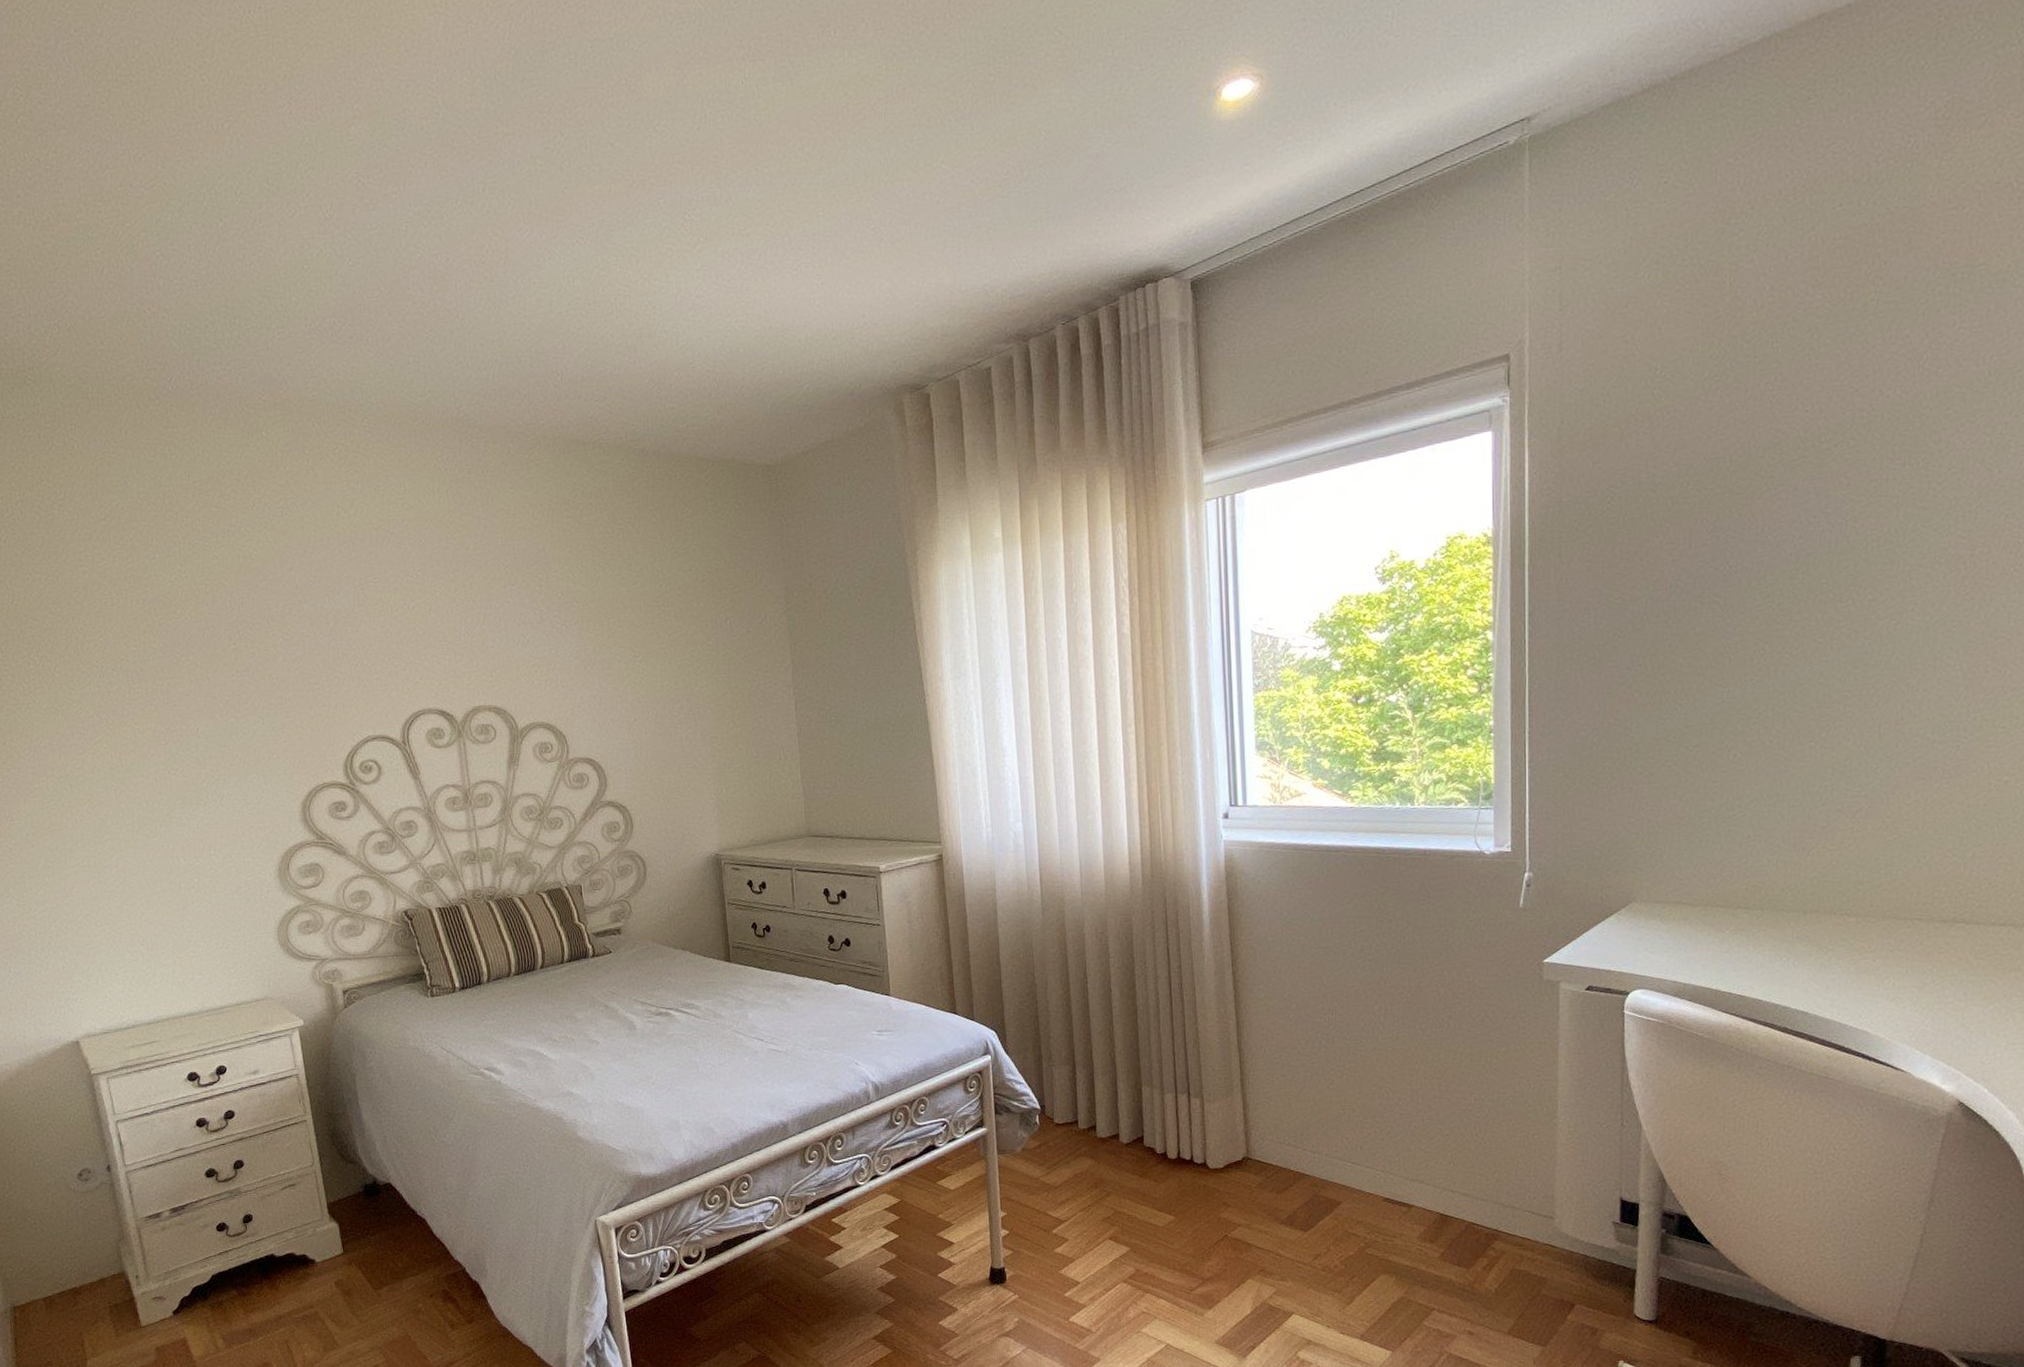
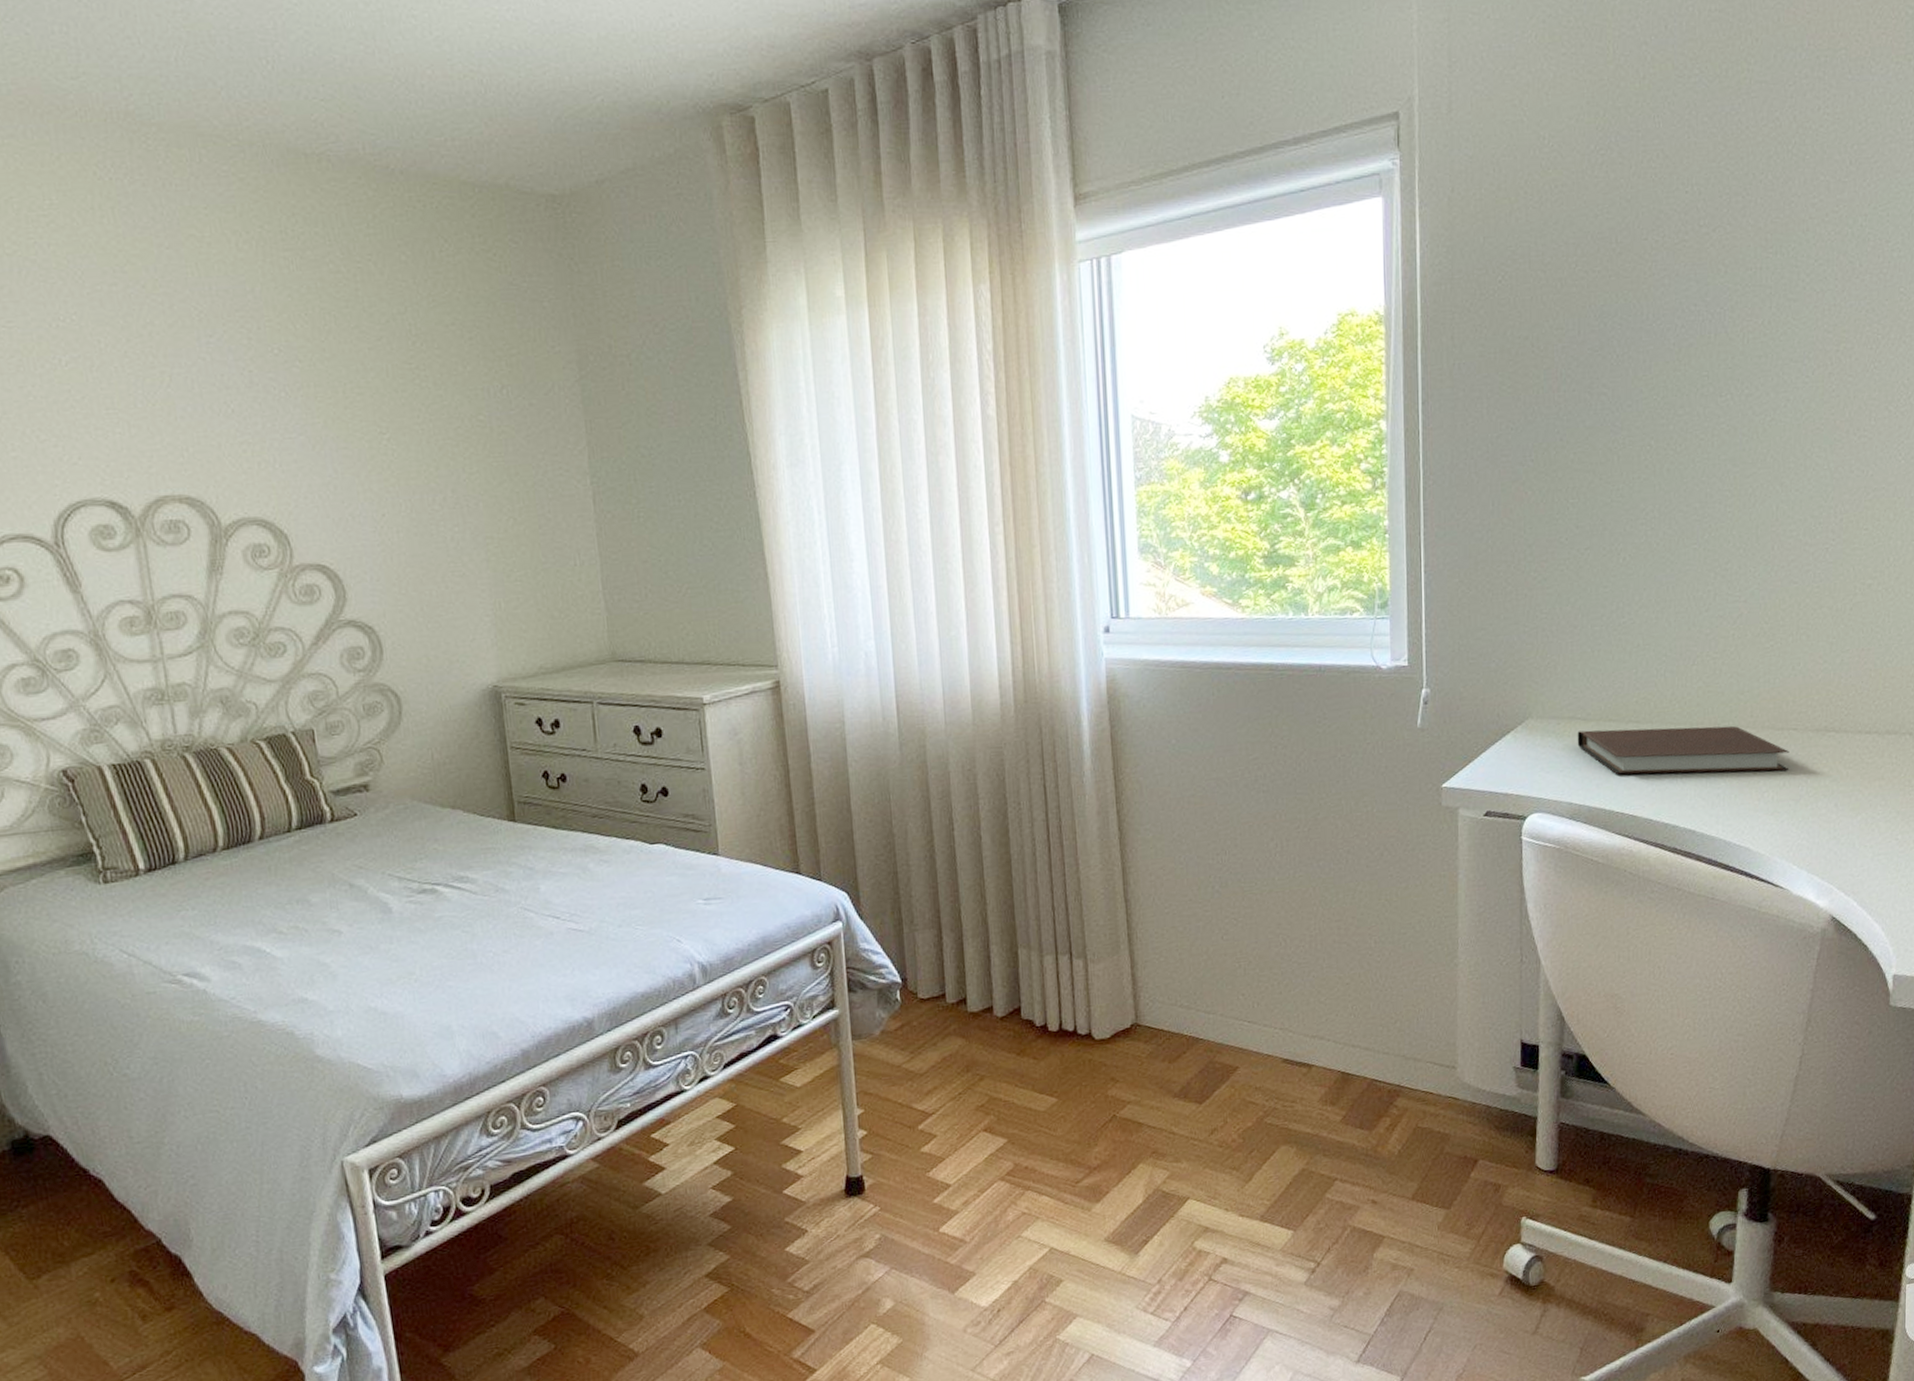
notebook: none [1683,914,1913,959] -> present [1577,726,1790,774]

